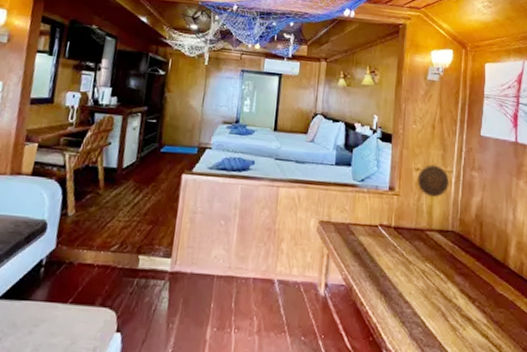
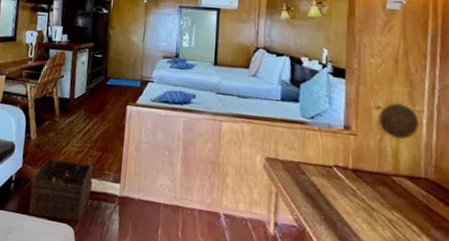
basket: none [60,236,143,304] -> present [27,158,94,221]

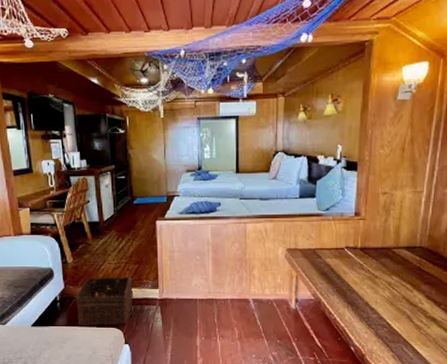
decorative plate: present [378,103,419,140] -> none [384,187,419,218]

